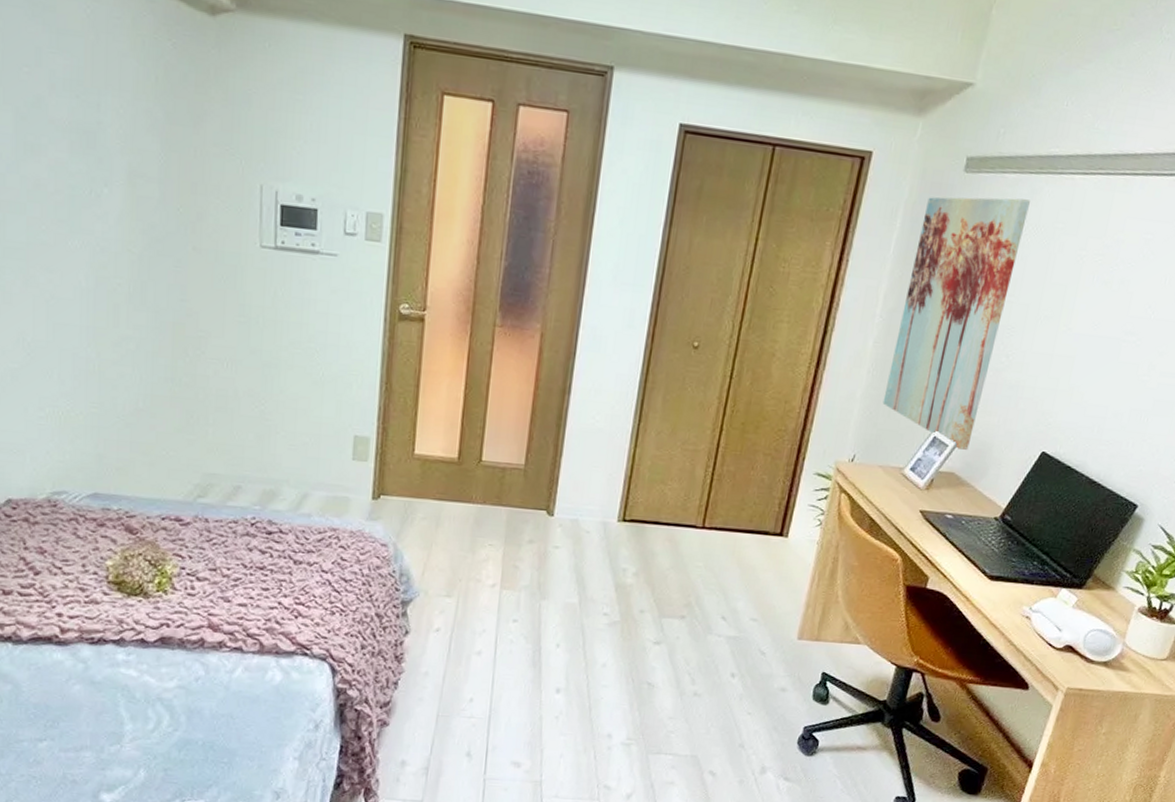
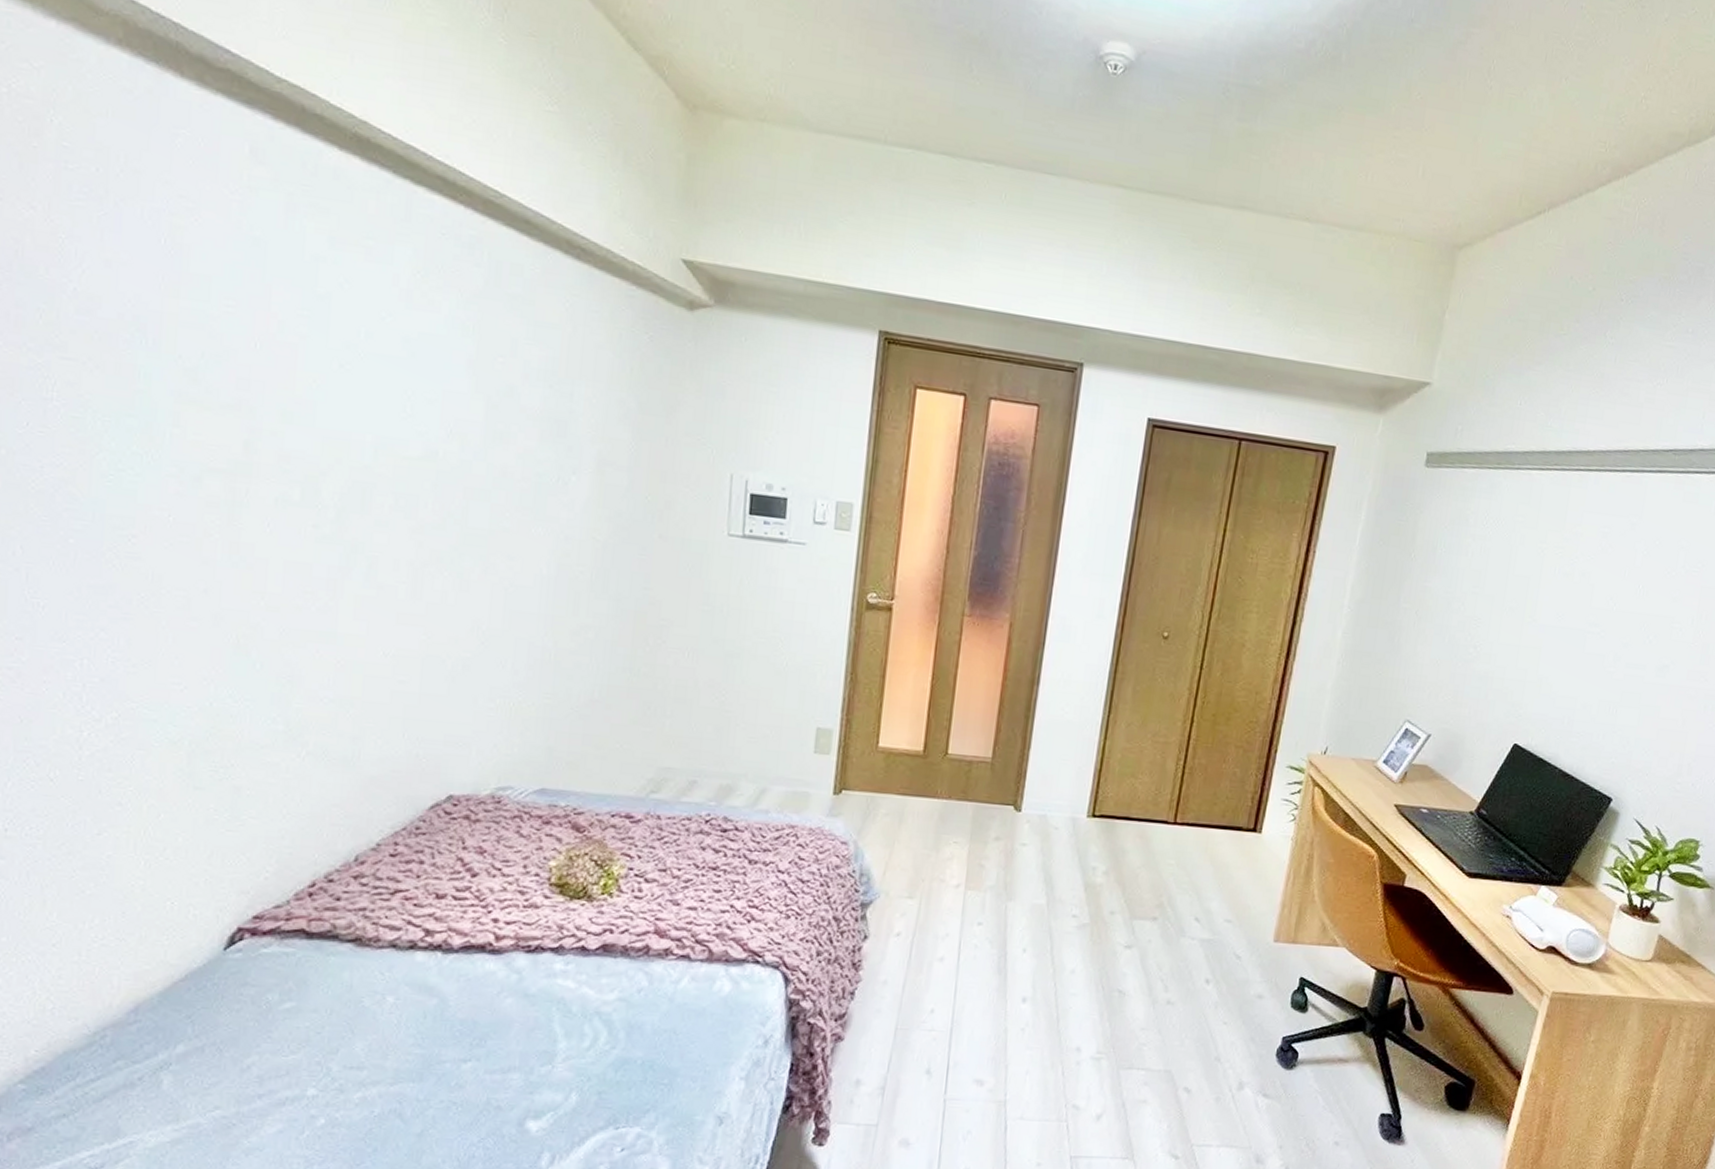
wall art: present [882,197,1030,450] -> none [1353,490,1490,742]

